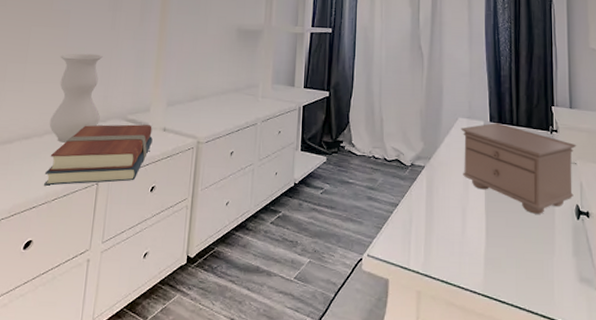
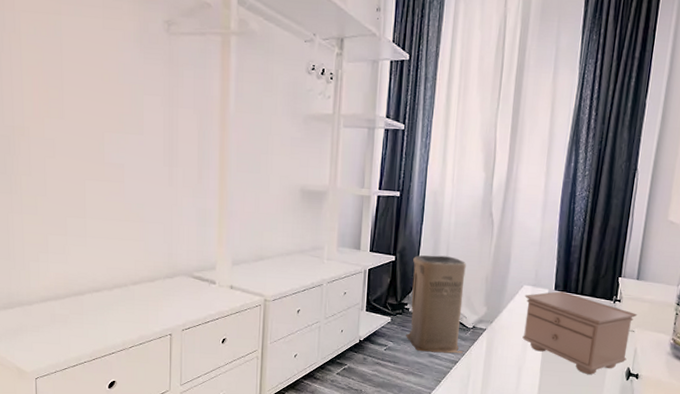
books: present [44,124,153,186] -> none [119,280,220,335]
vase: present [49,53,103,143] -> none [117,209,167,296]
laundry basket: none [343,89,403,195] -> present [406,255,466,354]

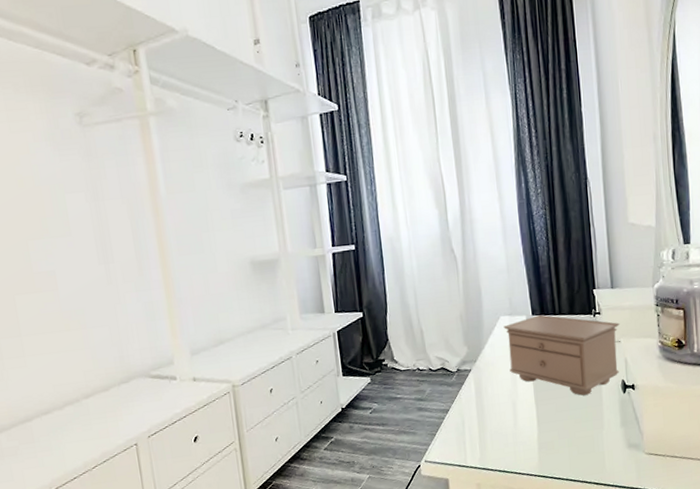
laundry basket: present [406,255,466,354] -> none [381,301,453,407]

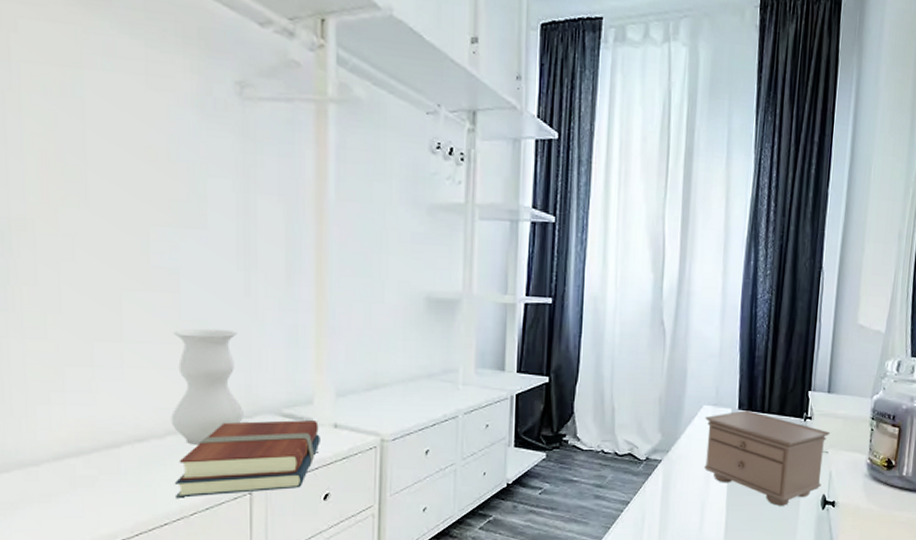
vase: none [58,313,122,411] -> present [170,328,244,445]
books: none [76,377,185,456] -> present [174,420,320,498]

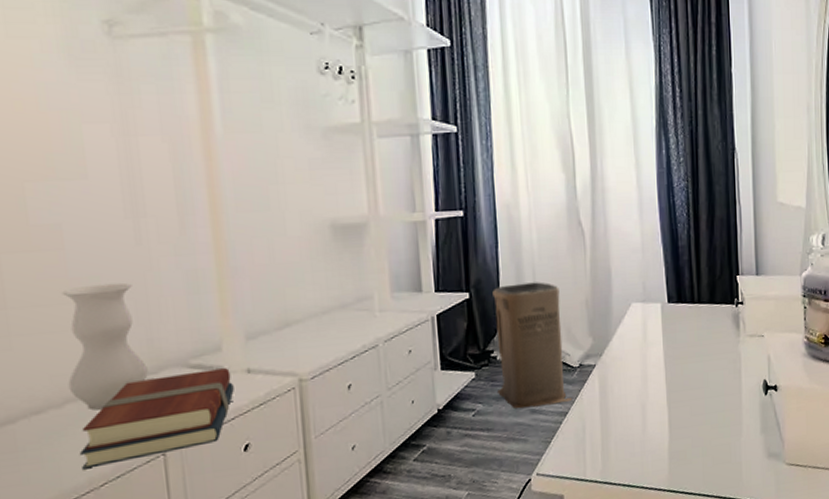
laundry basket: none [565,374,636,493] -> present [492,282,573,409]
jewelry box: present [704,410,831,506] -> none [635,303,764,397]

